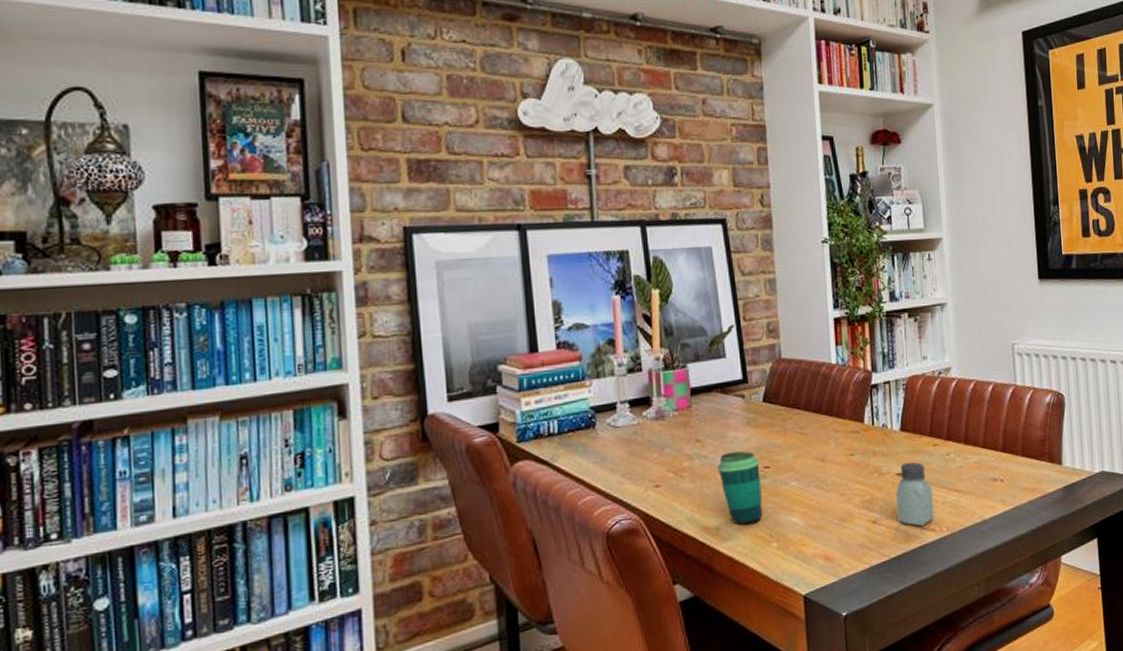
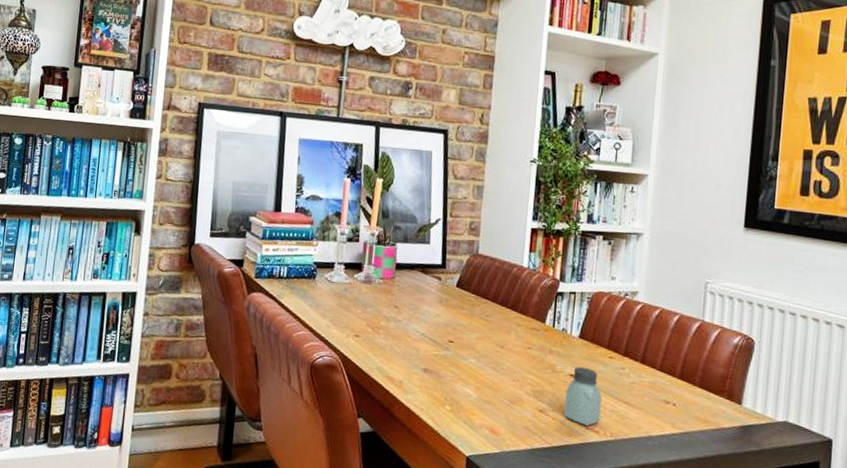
cup: present [717,450,763,525] -> none [408,322,446,386]

